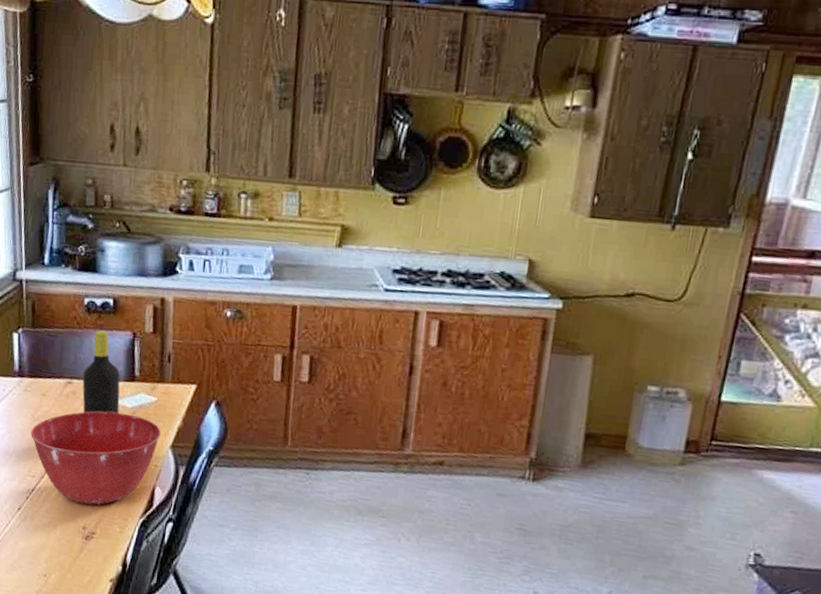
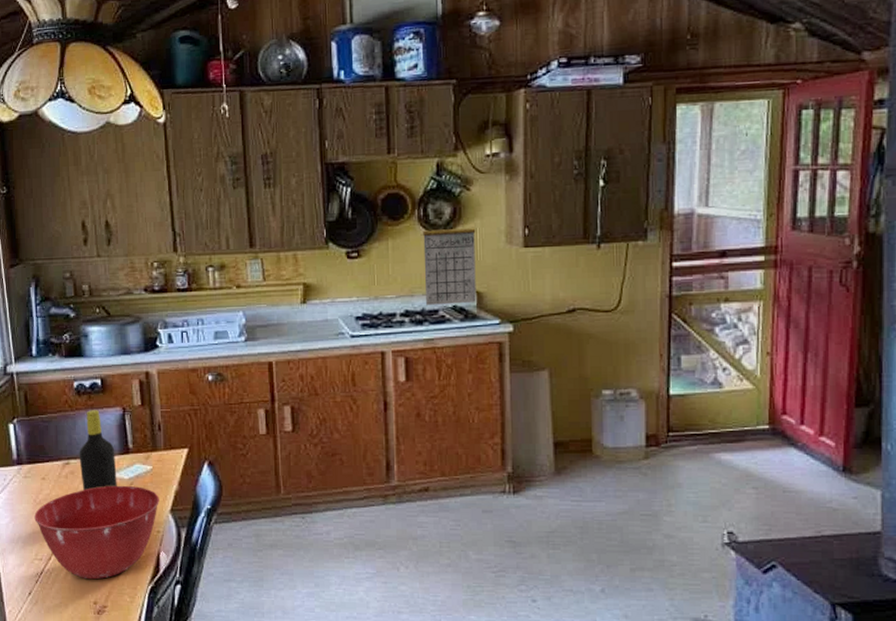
calendar: none [472,166,540,271] -> present [423,212,476,305]

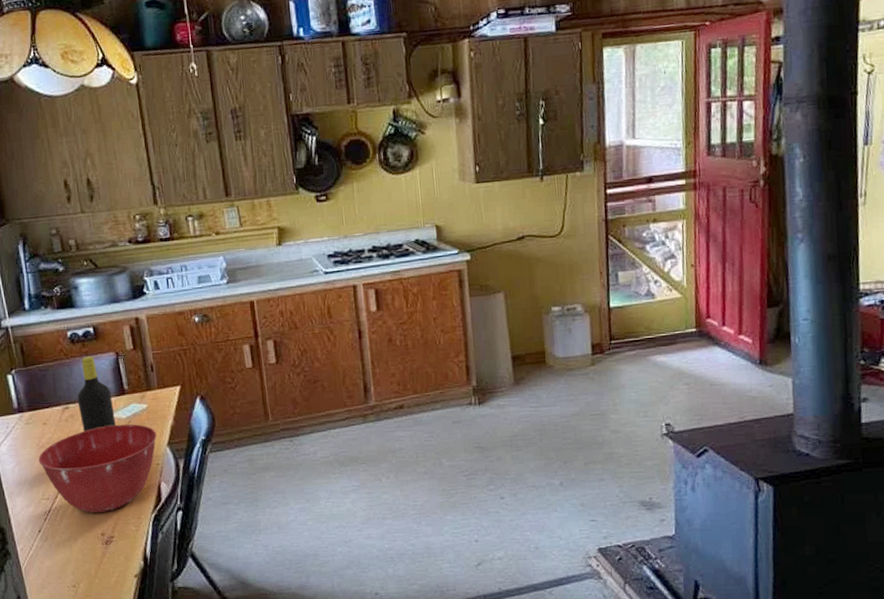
calendar: present [423,212,476,305] -> none [384,154,436,240]

